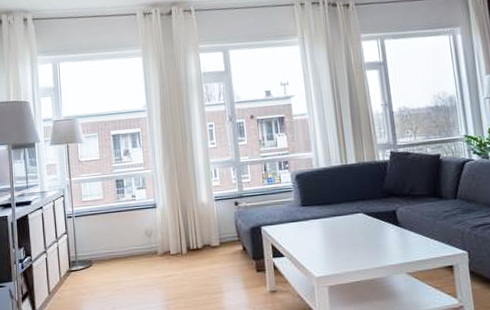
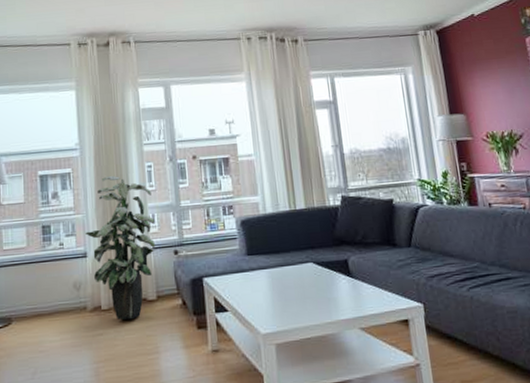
indoor plant: none [154,134,217,263] -> present [85,175,155,320]

